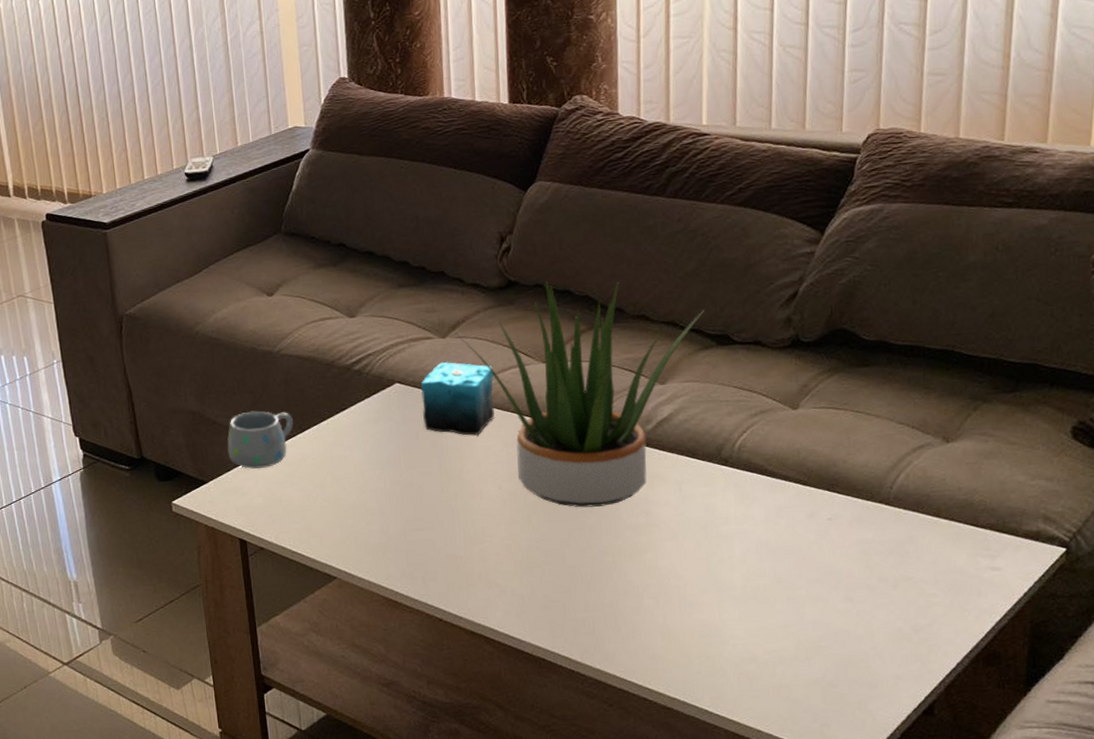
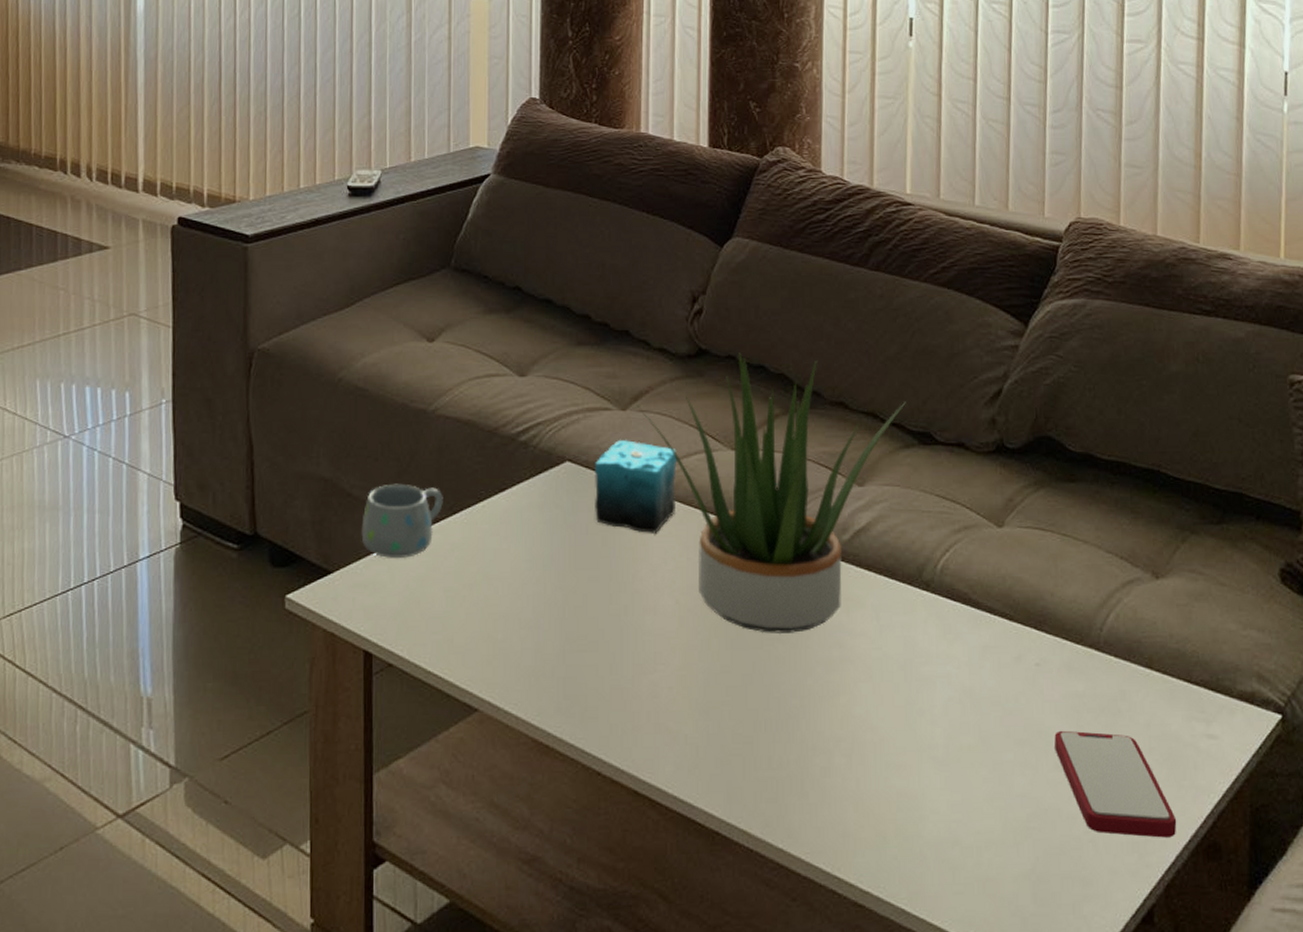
smartphone: none [845,570,959,650] -> present [1054,730,1177,838]

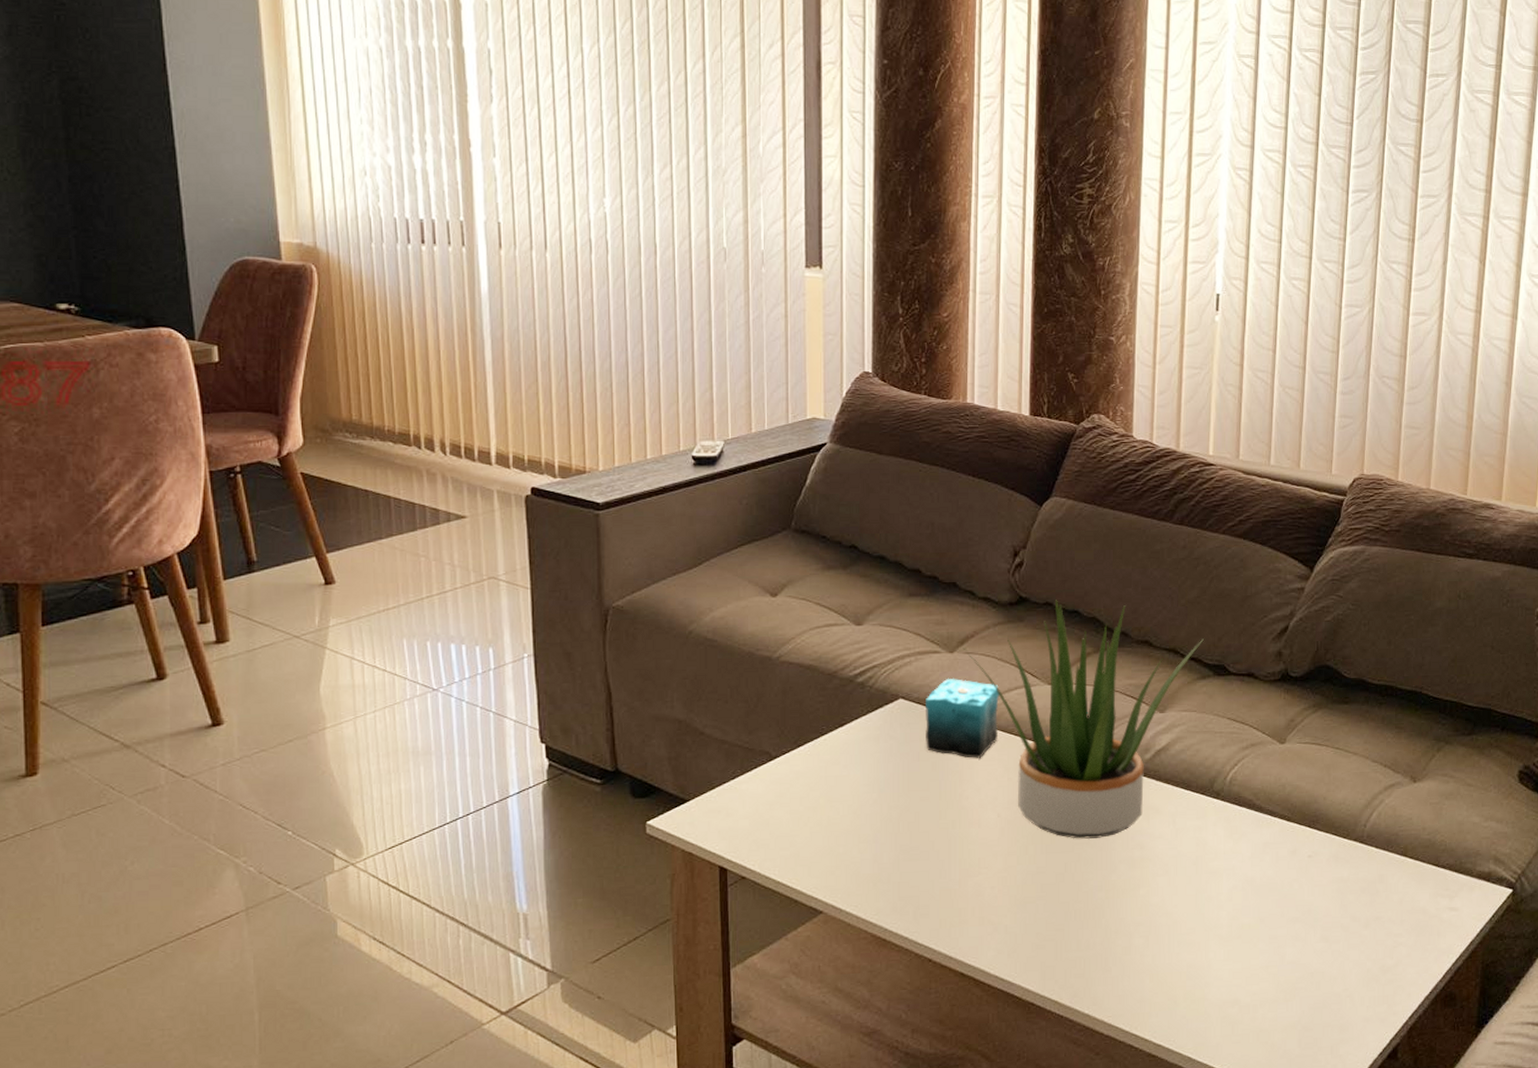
mug: present [361,483,443,558] -> none [714,722,788,787]
smartphone: present [1054,730,1177,838] -> none [1322,909,1421,991]

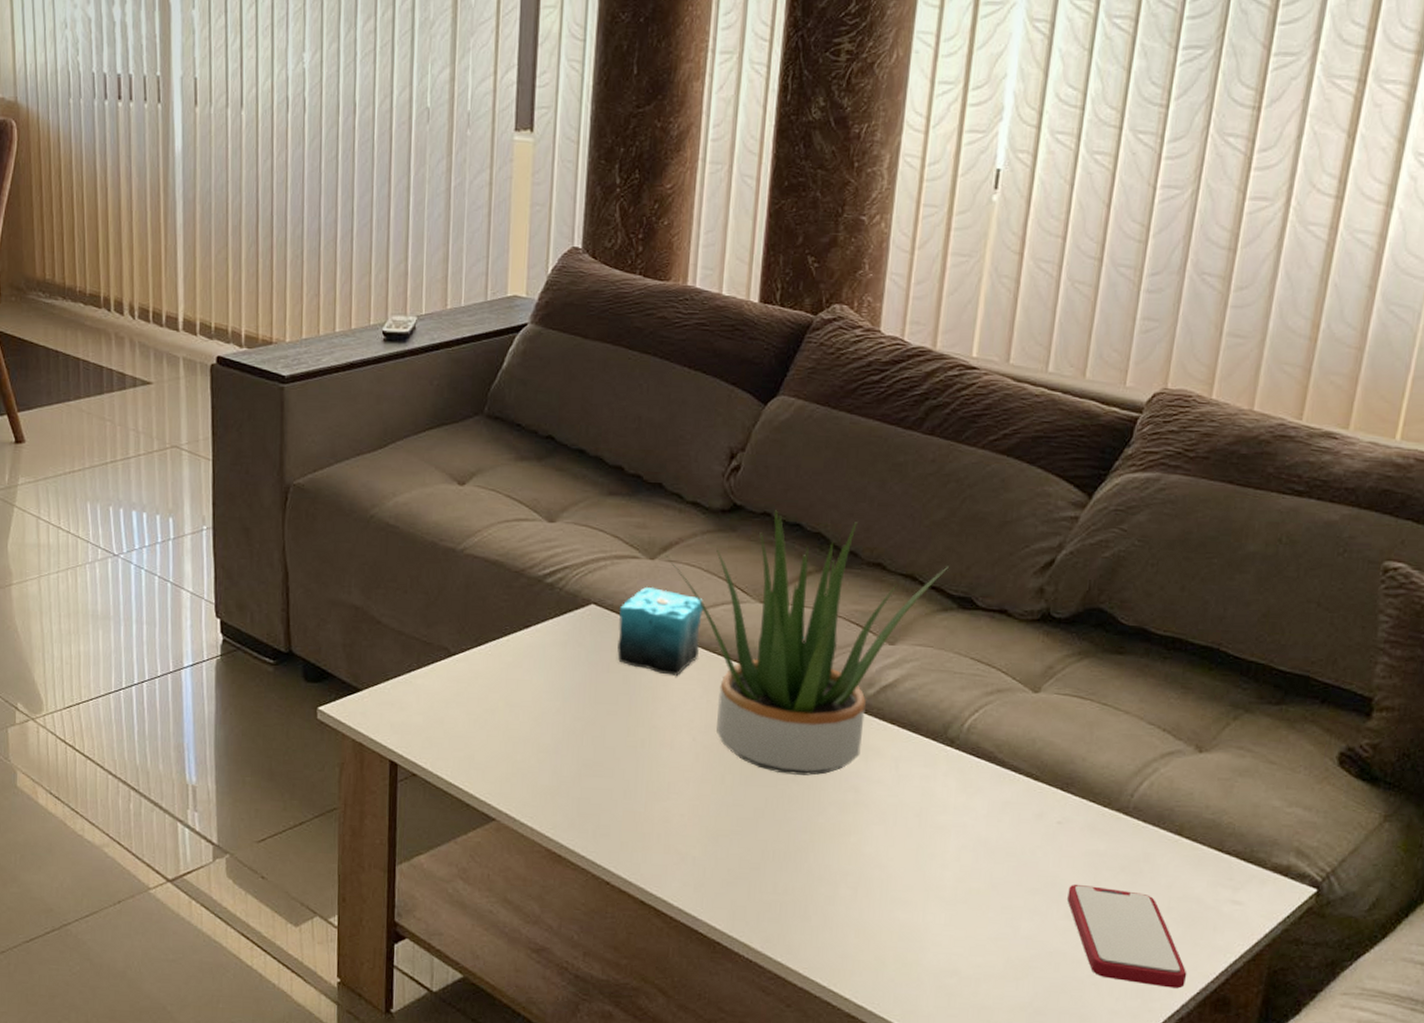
smartphone: none [1322,909,1421,991] -> present [1067,884,1187,989]

